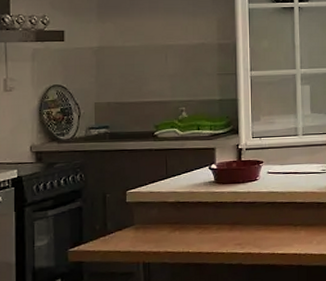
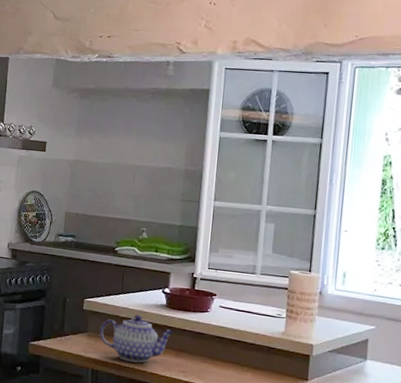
teapot: none [148,197,226,246] -> present [100,315,175,363]

